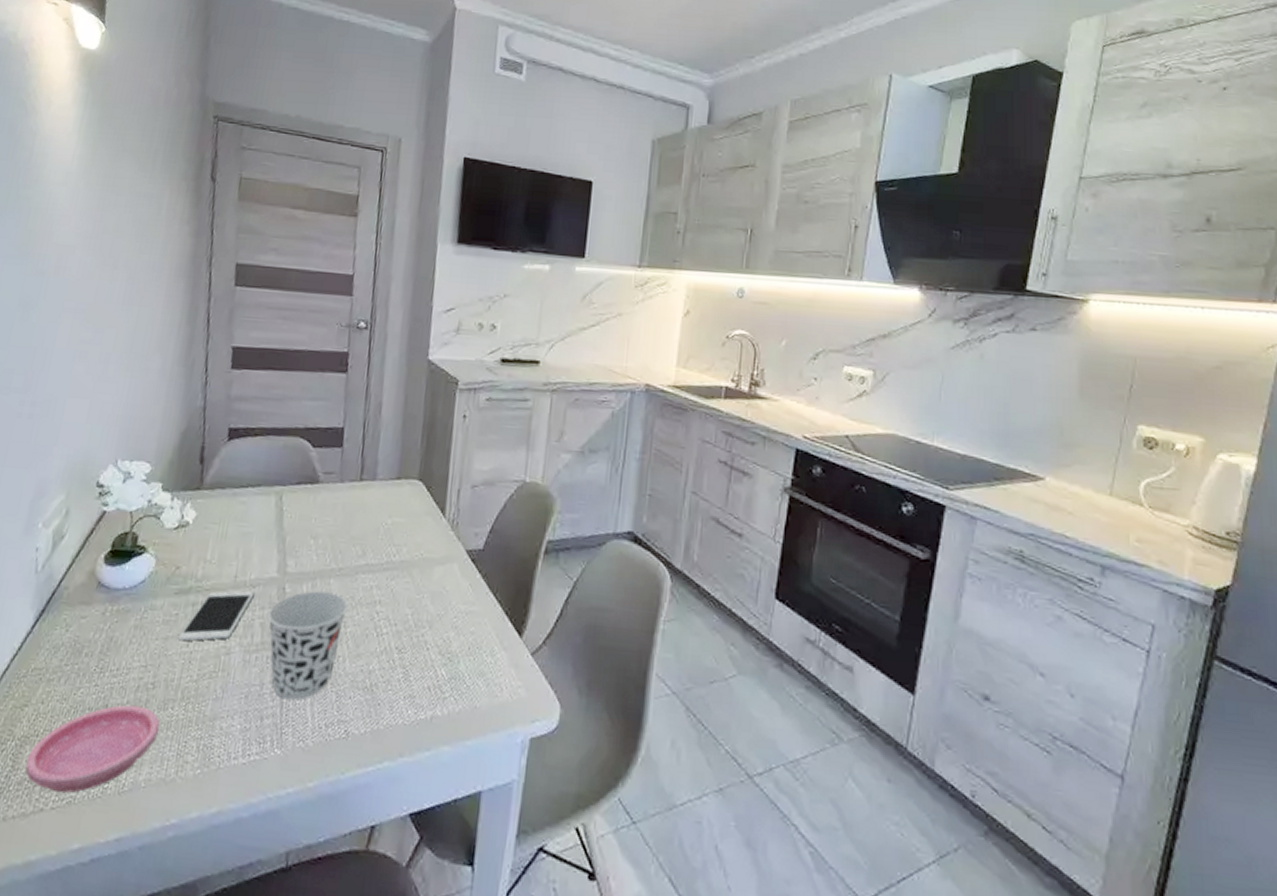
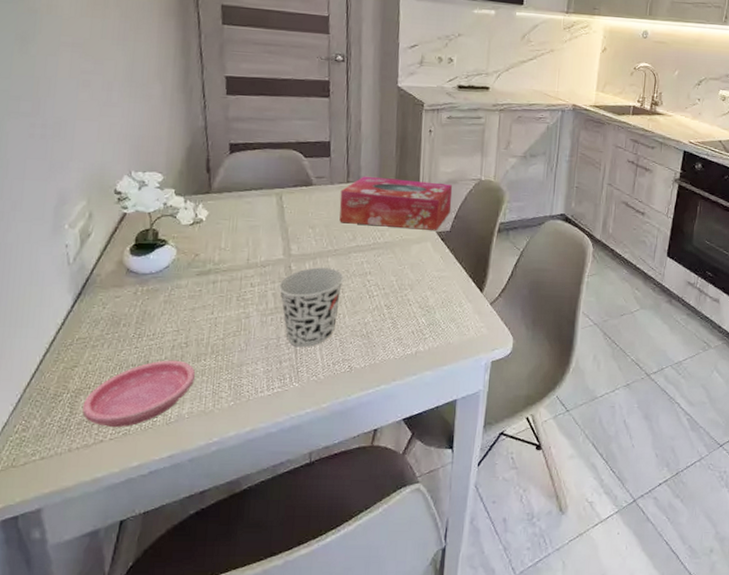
smartphone: present [177,590,255,642] -> none [203,270,265,311]
tissue box: none [347,472,489,548] -> present [339,176,453,230]

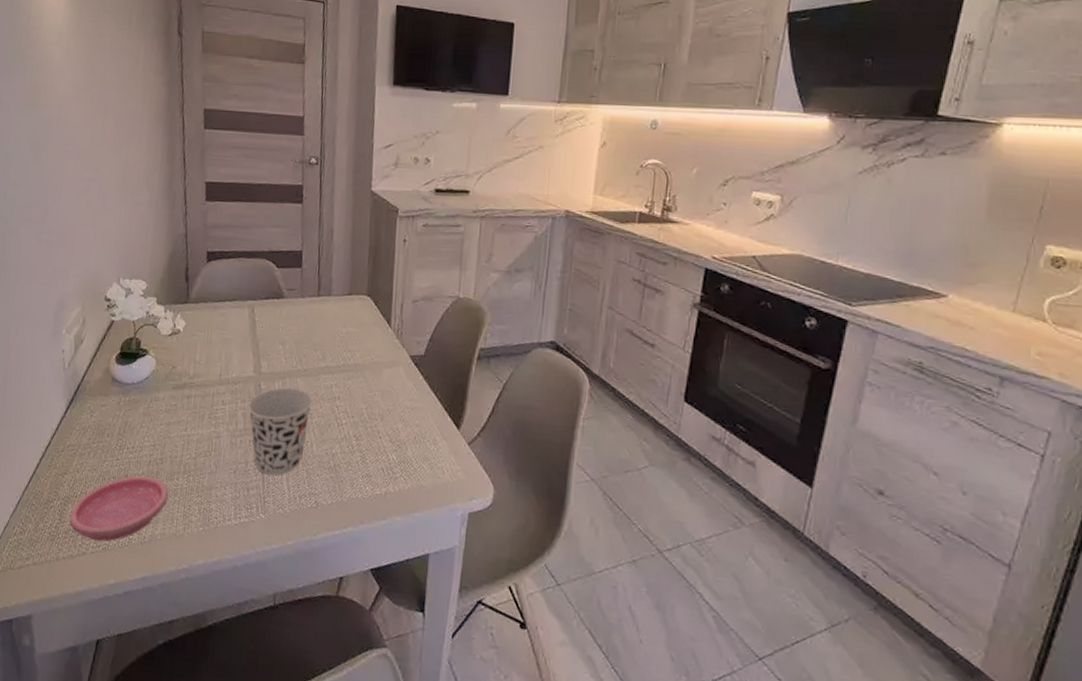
tissue box: present [339,176,453,230] -> none [309,289,428,354]

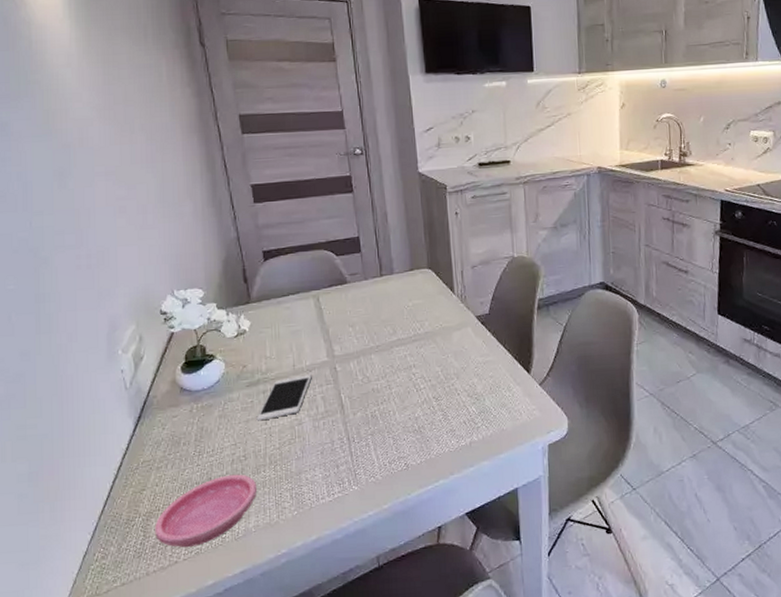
smartphone: none [177,386,236,427] -> present [256,374,312,421]
cup: present [248,387,313,476] -> none [327,365,389,450]

